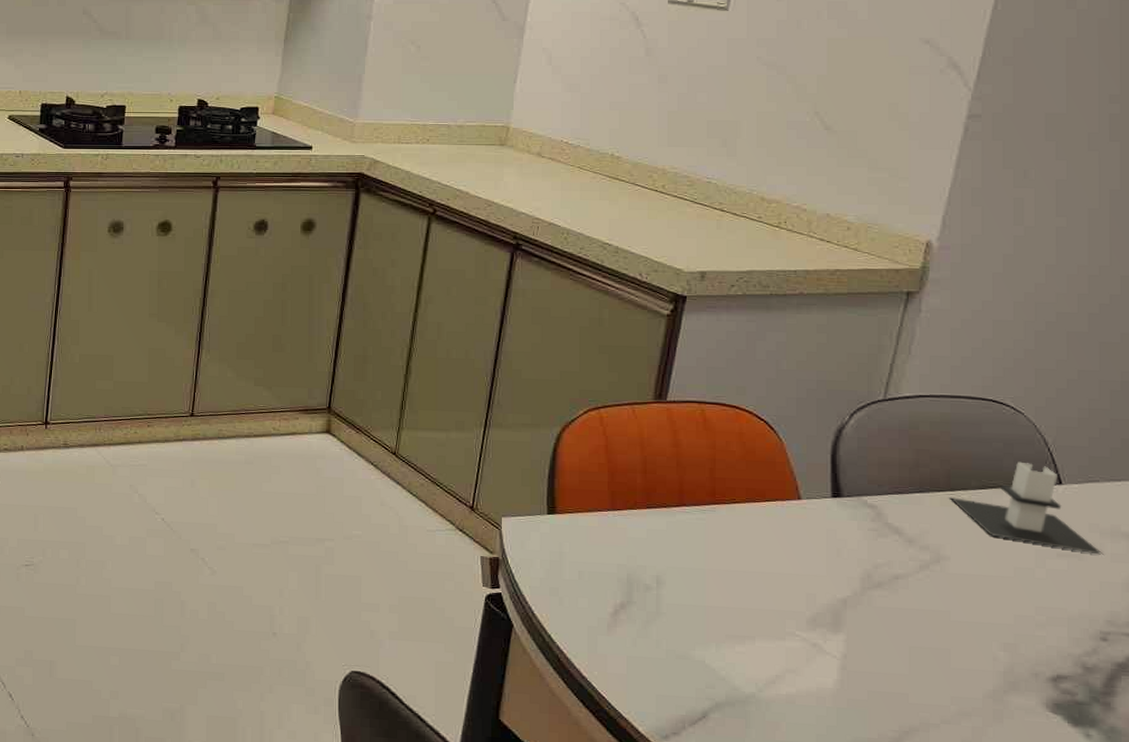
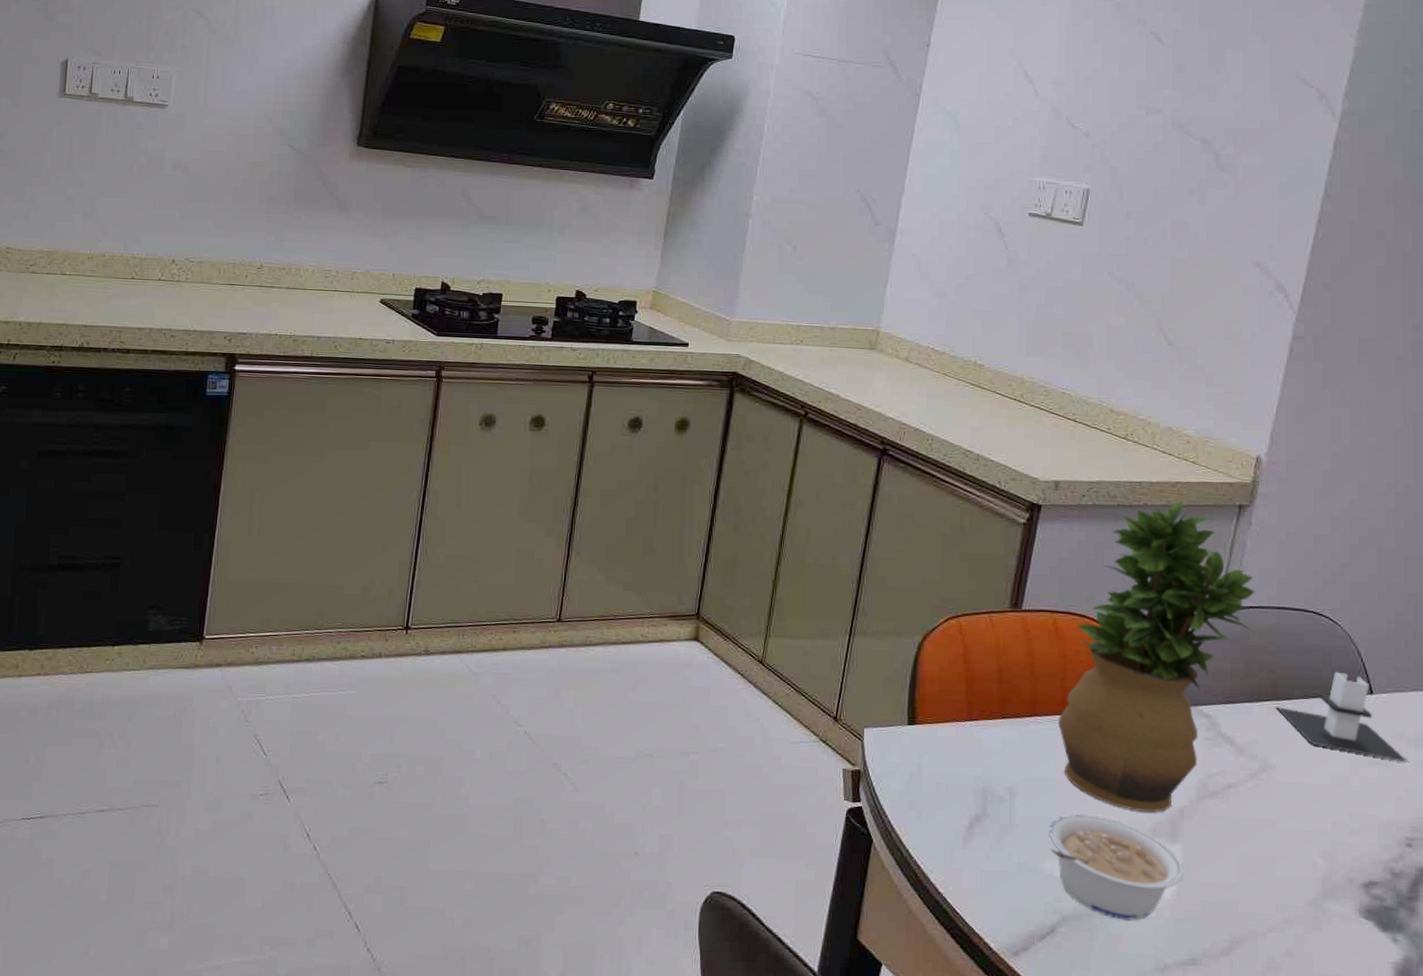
legume: none [698,601,847,709] -> present [1048,813,1183,921]
potted plant: none [707,289,926,603] -> present [1058,501,1255,813]

